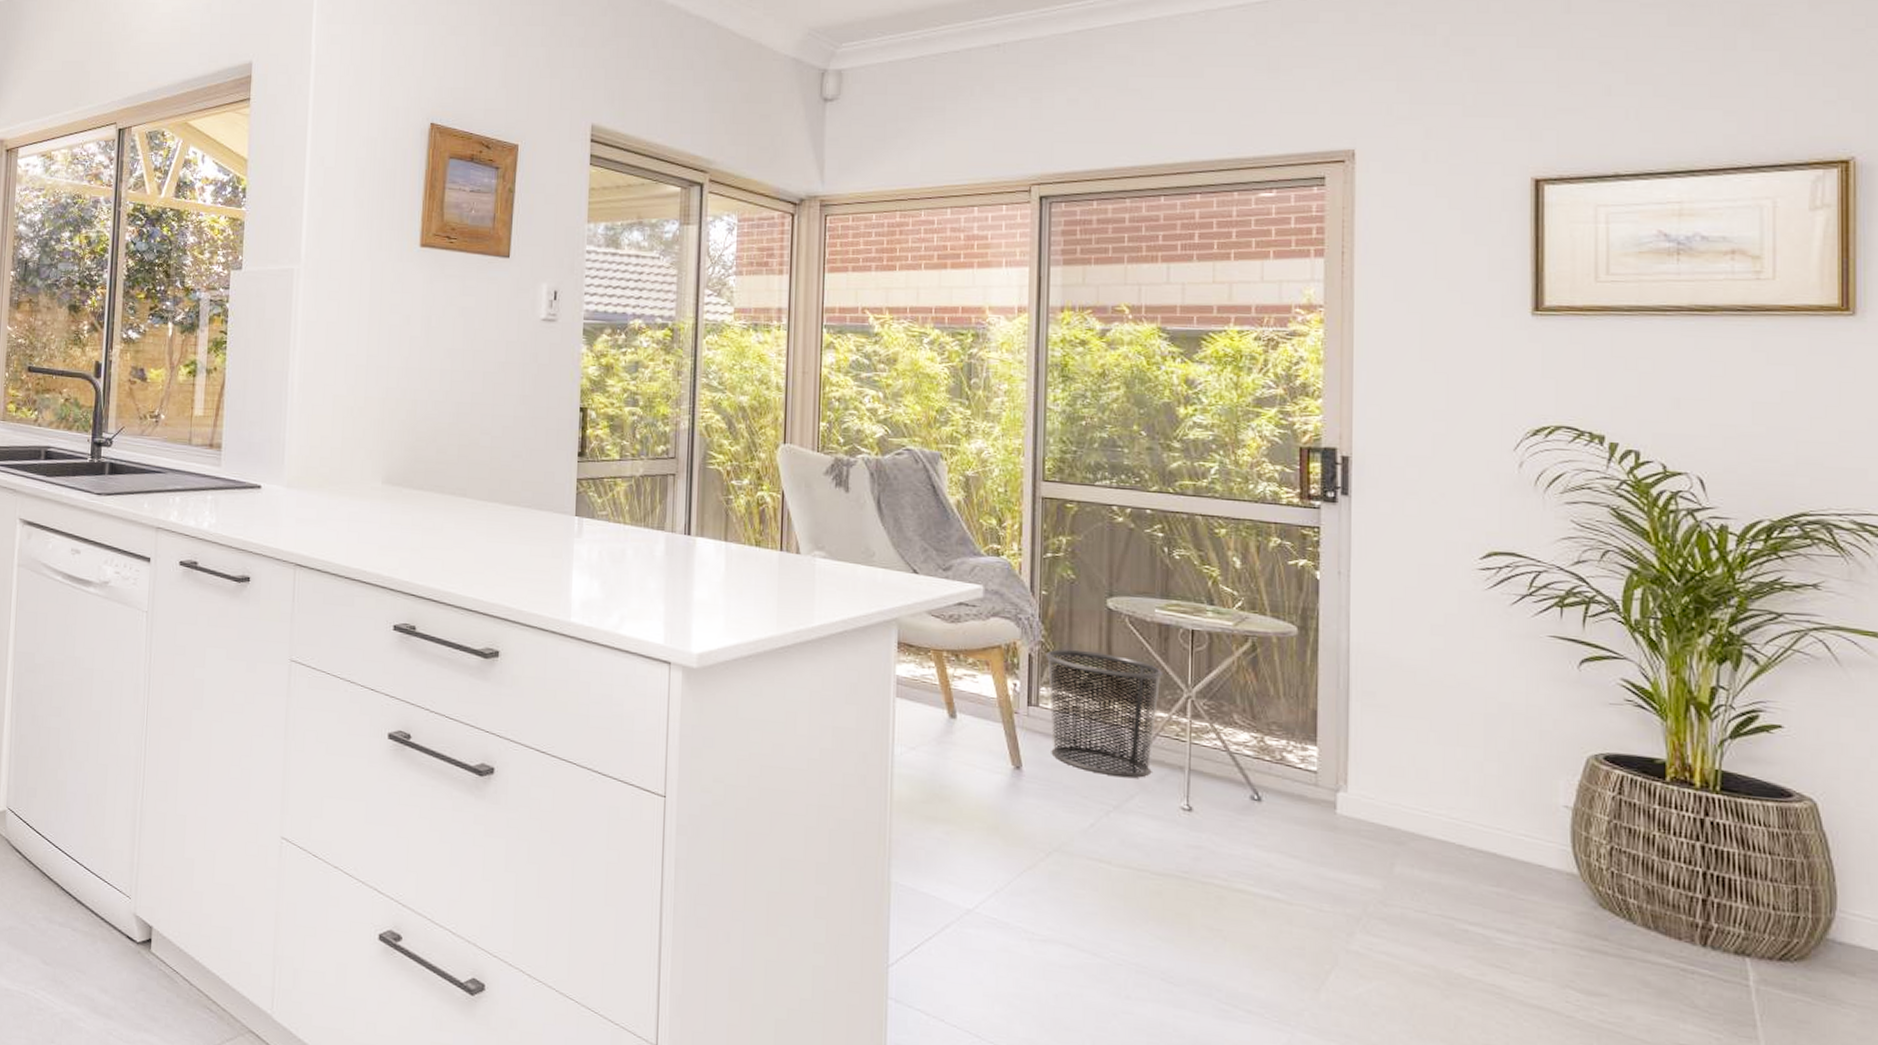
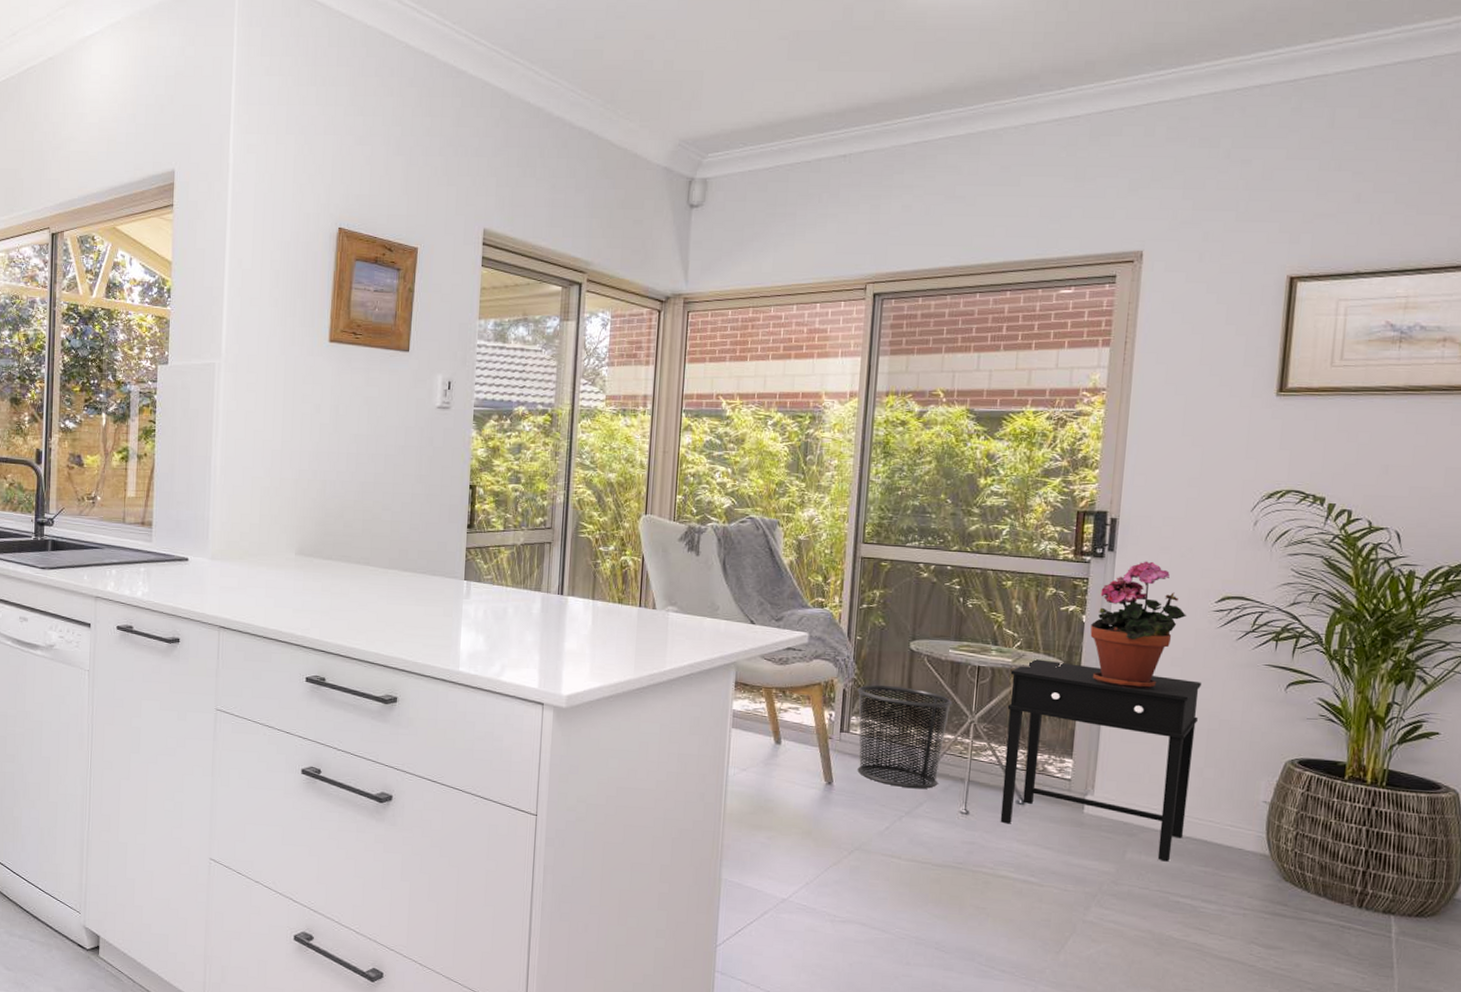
side table: none [1231,623,1471,879] -> present [1000,659,1201,862]
potted plant: none [1327,507,1446,663] -> present [1090,561,1187,690]

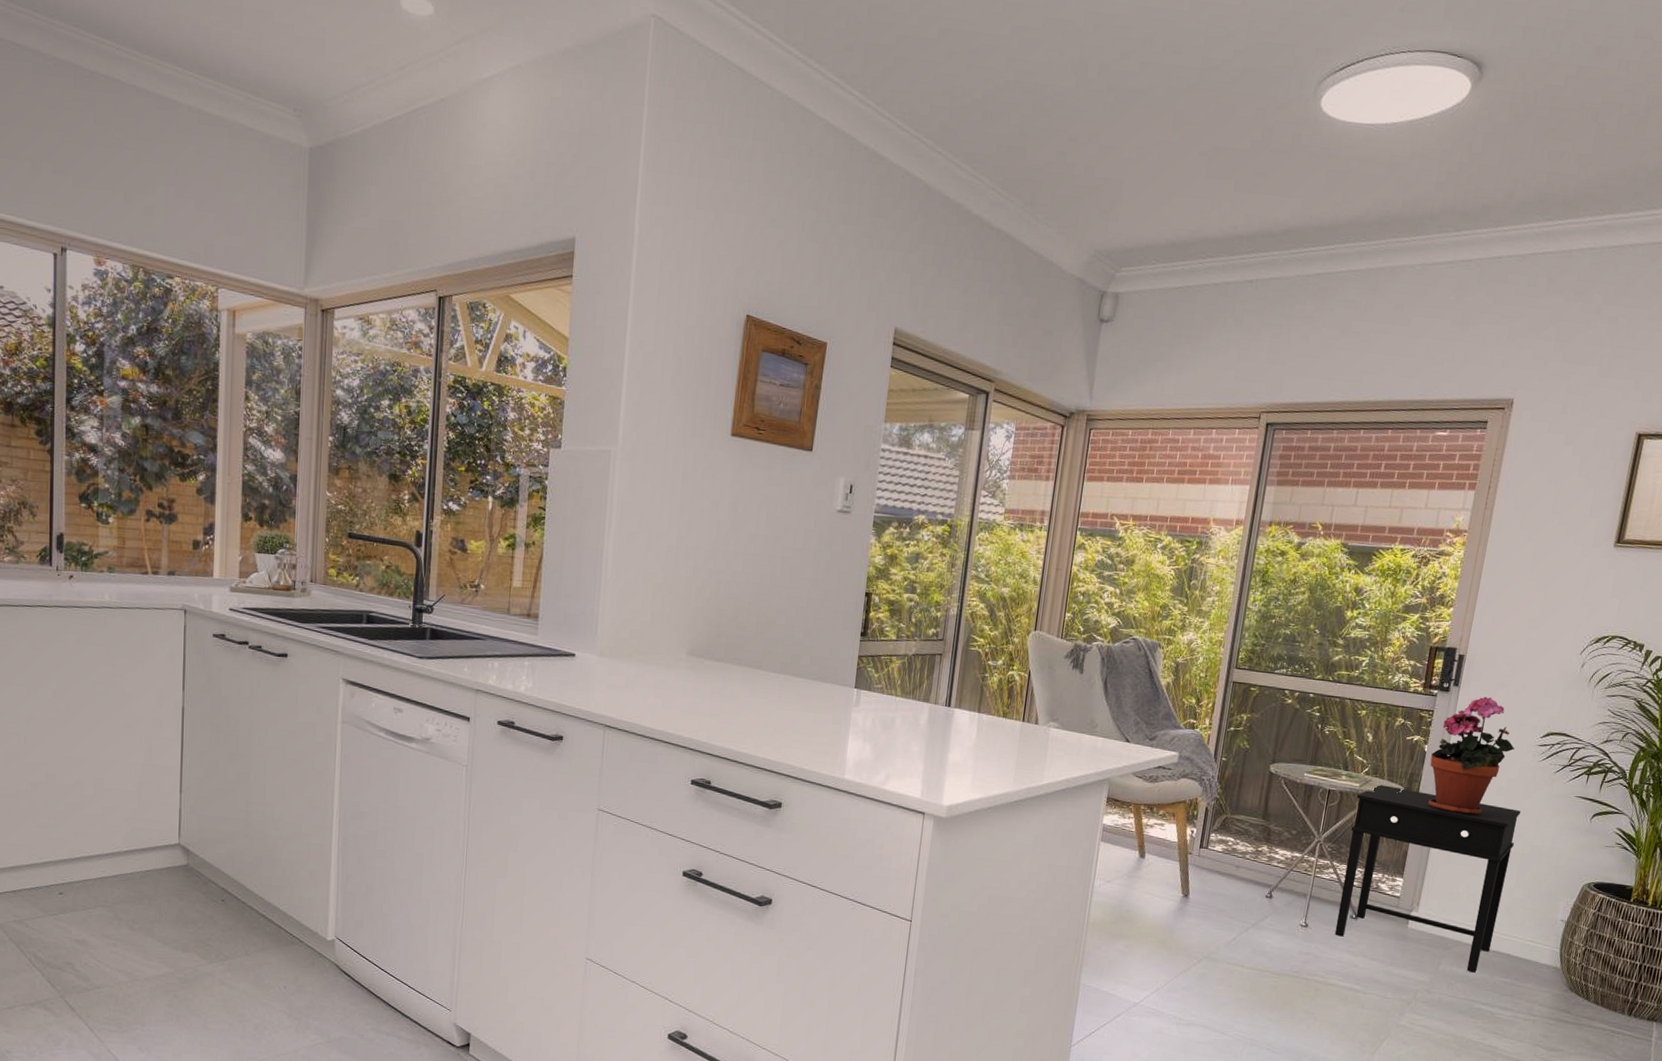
waste bin: present [857,685,953,789] -> none [1212,804,1303,903]

